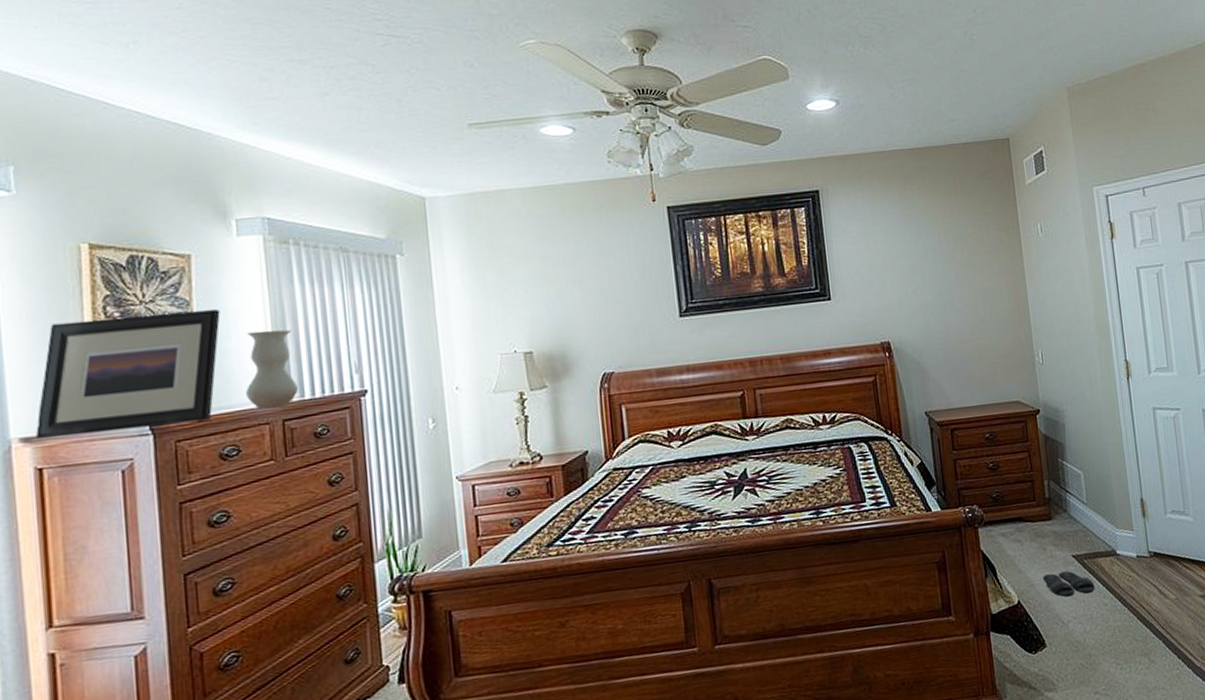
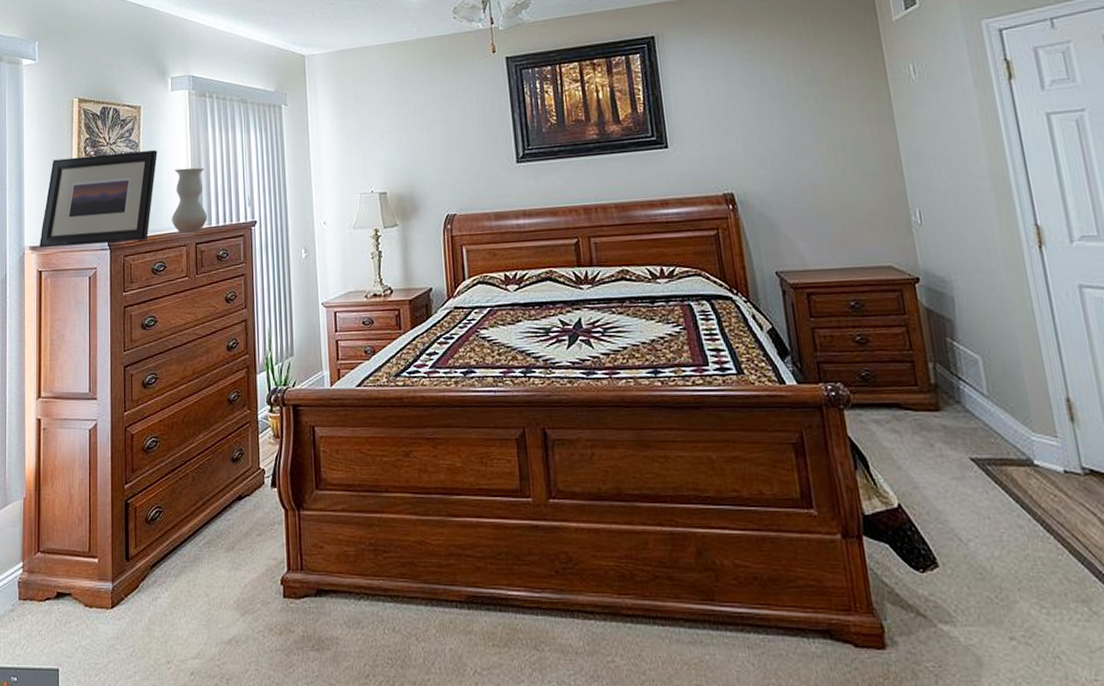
slippers: present [1043,571,1095,597] -> none [931,477,1005,509]

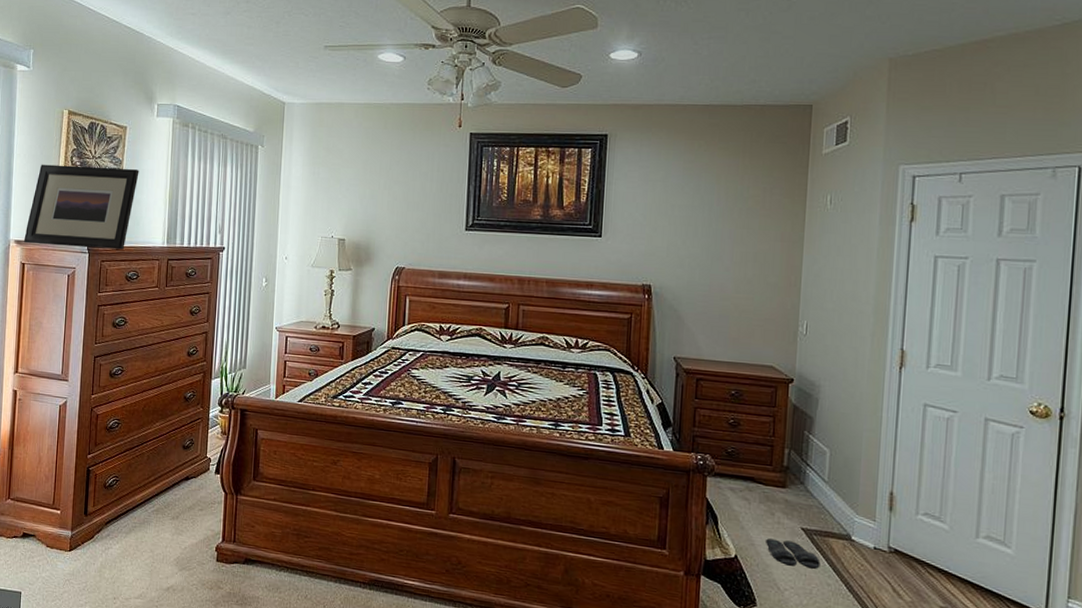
vase: present [171,167,207,233] -> none [147,190,181,249]
slippers: none [931,477,1005,509] -> present [766,538,821,569]

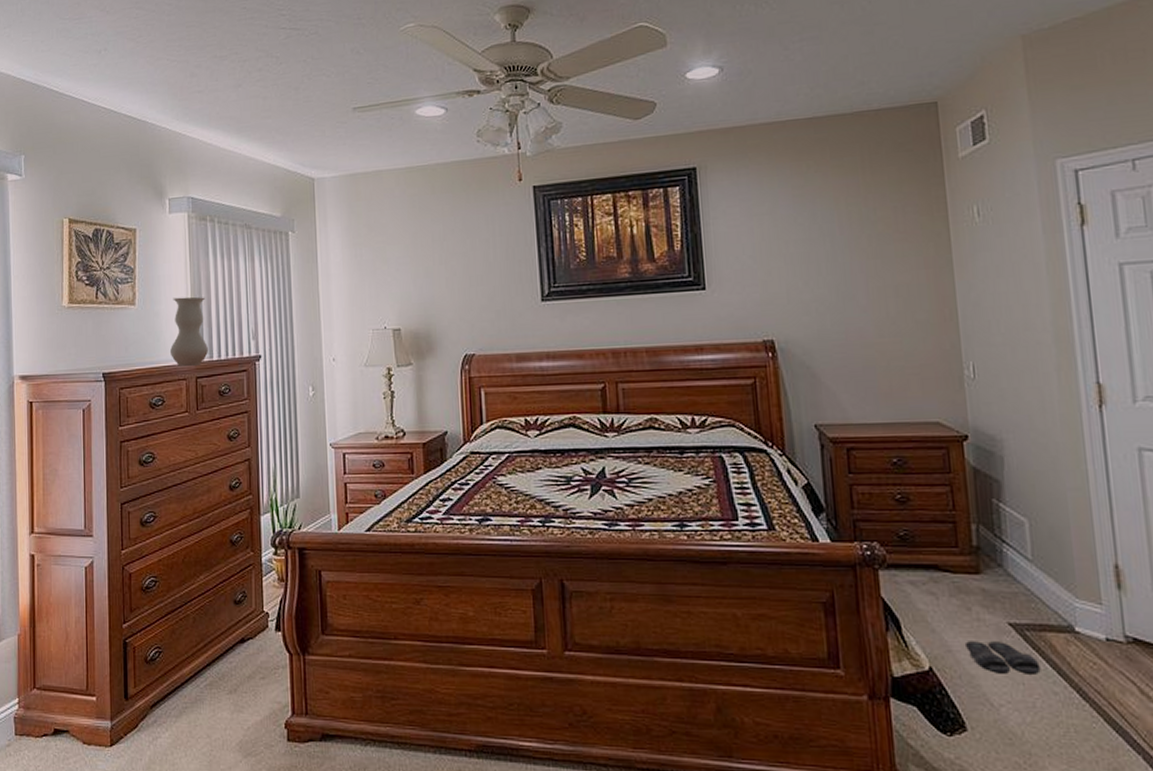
picture frame: present [24,164,139,250] -> none [30,277,155,378]
vase: none [147,190,181,249] -> present [169,297,208,366]

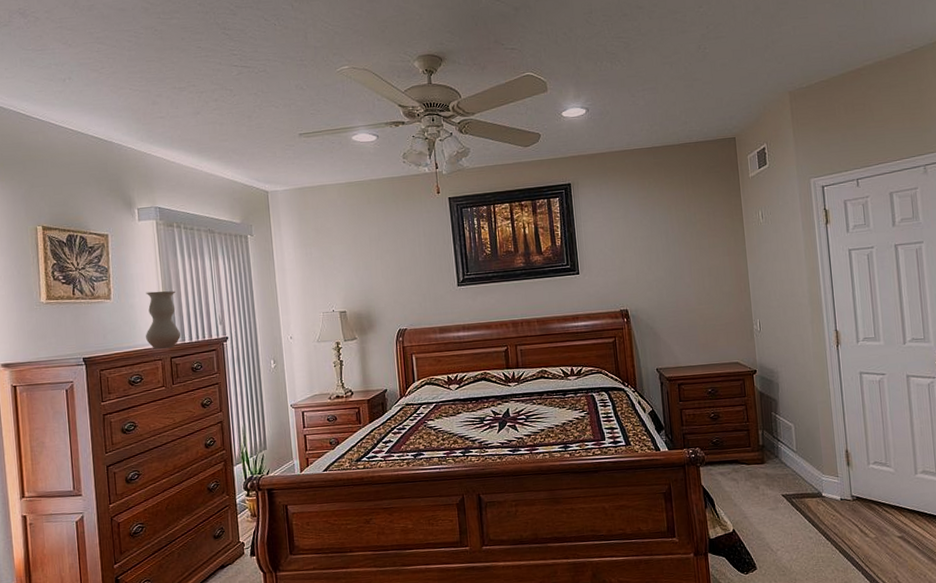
slippers: present [966,641,1041,674] -> none [756,507,802,529]

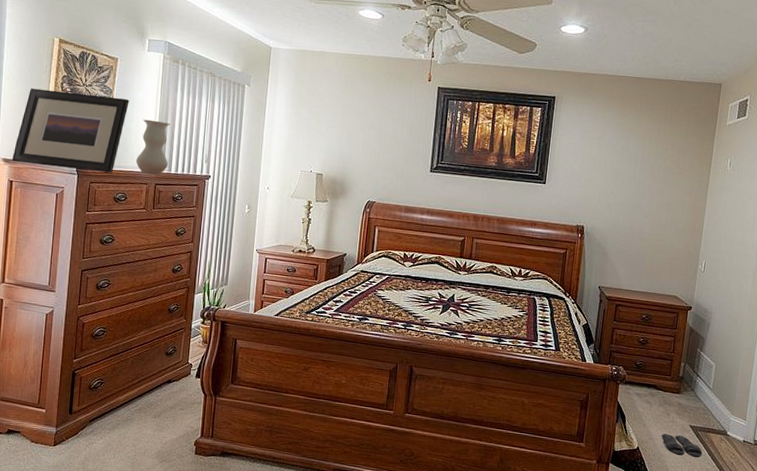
picture frame: none [12,275,128,366] -> present [12,88,129,173]
slippers: none [756,507,802,529] -> present [662,434,703,458]

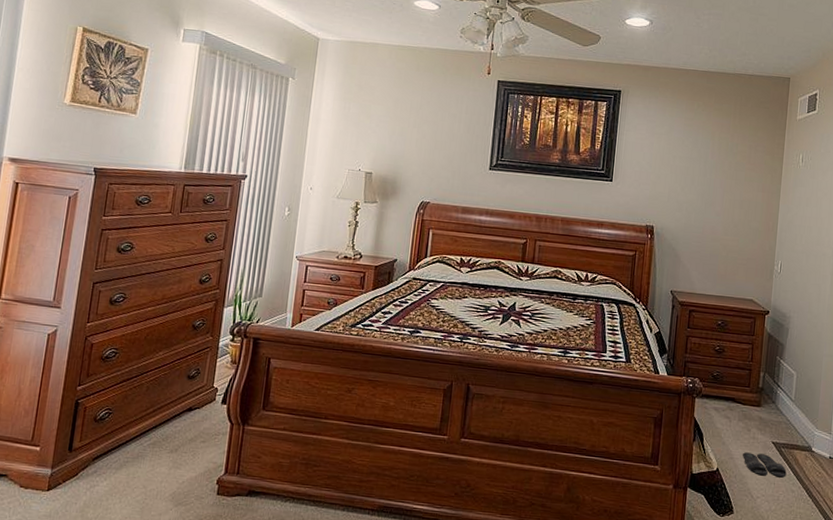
picture frame: present [12,88,129,173] -> none [20,80,159,173]
vase: present [135,119,170,175] -> none [162,114,204,175]

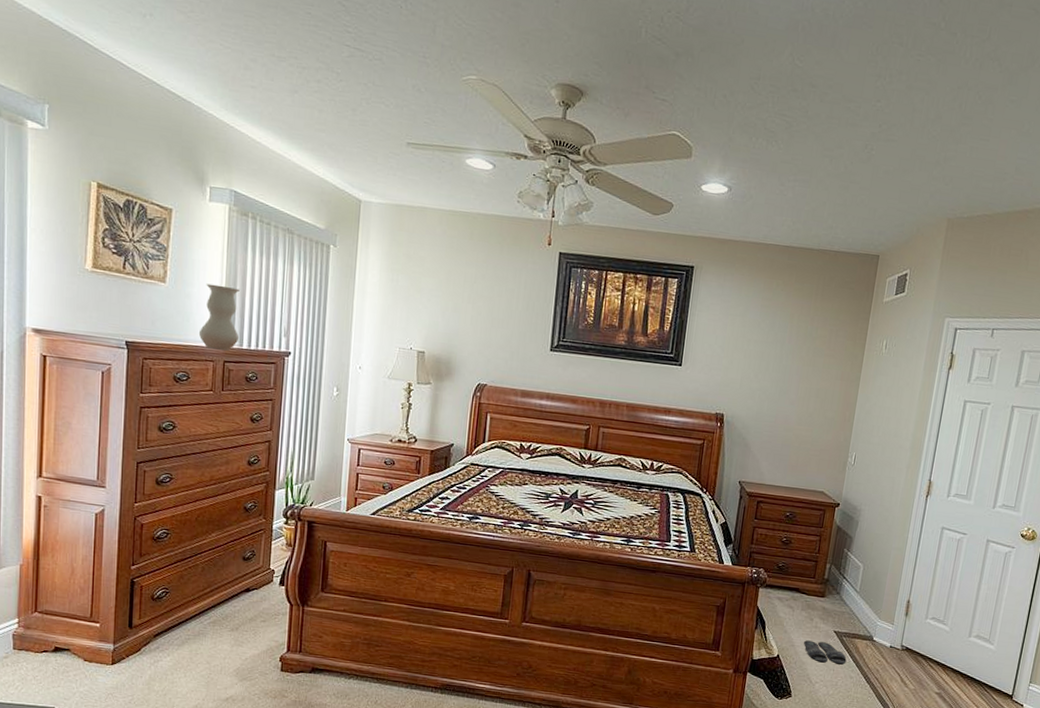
vase: none [162,114,204,175] -> present [198,283,240,351]

